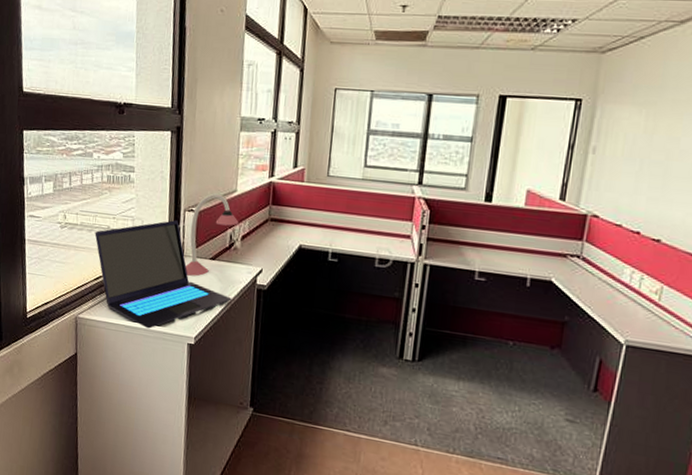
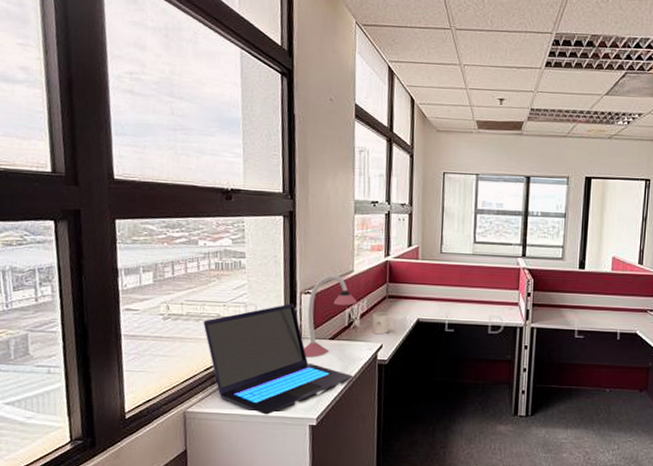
mug: none [252,234,278,259] -> present [372,311,396,335]

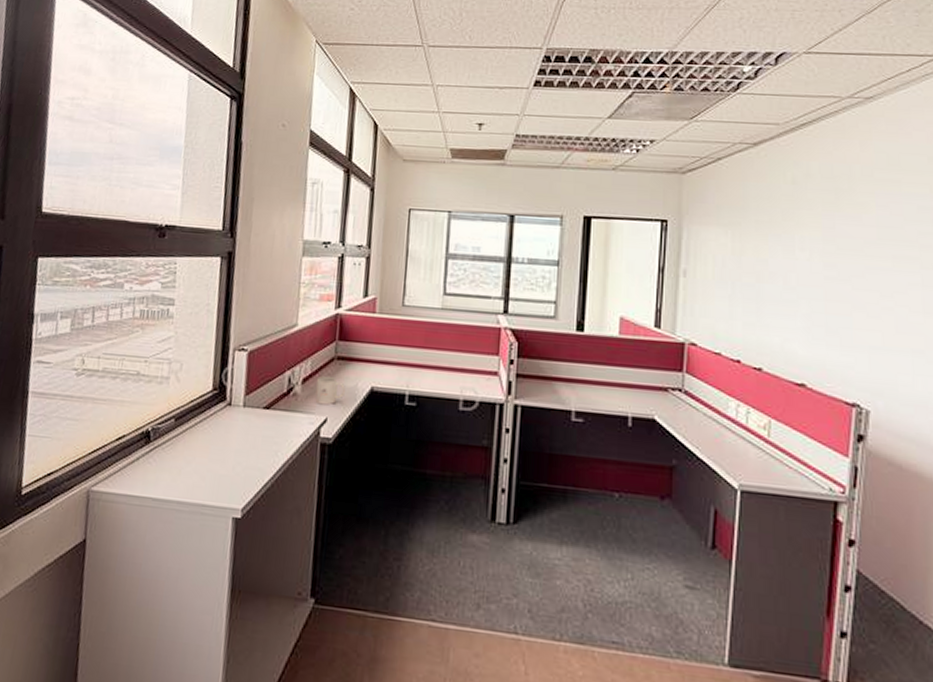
laptop: present [203,304,353,415] -> none [120,362,290,501]
desk lamp: present [303,274,357,358] -> none [232,328,299,431]

